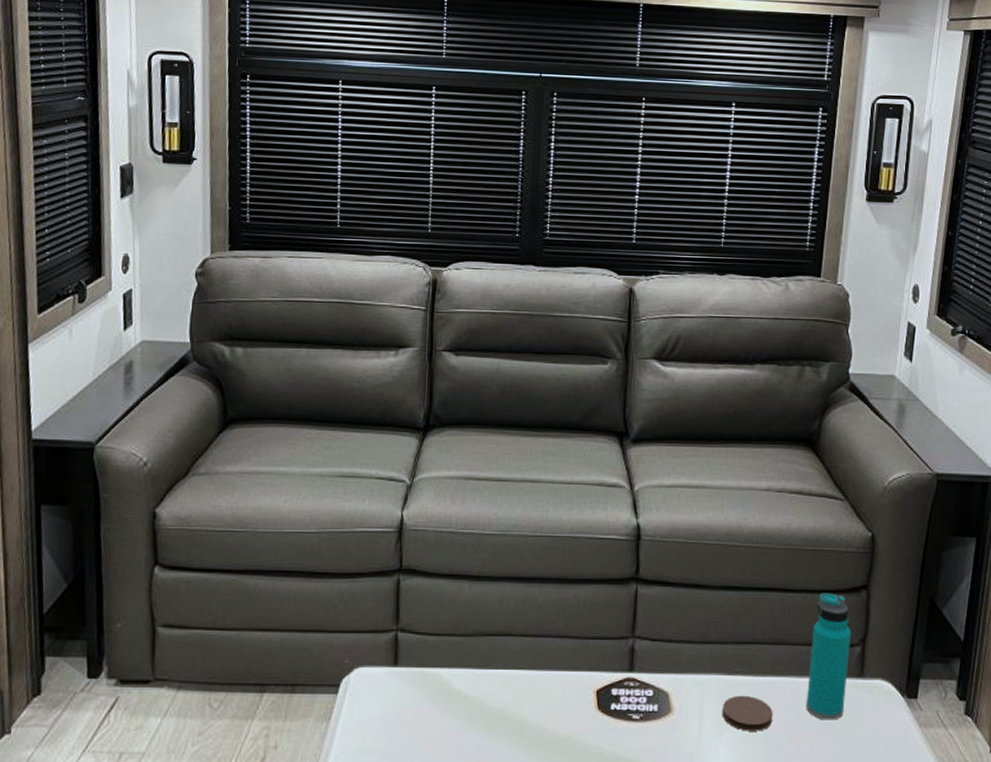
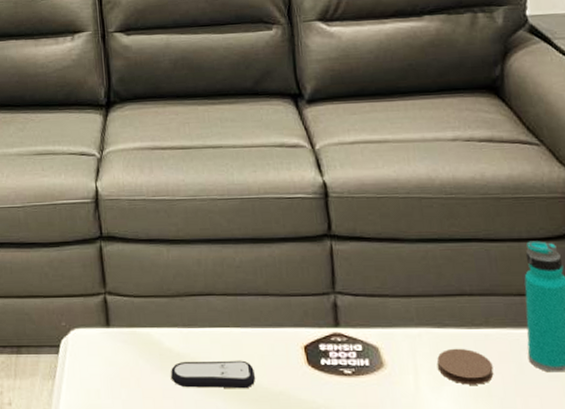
remote control: none [457,703,544,733] -> present [171,360,256,389]

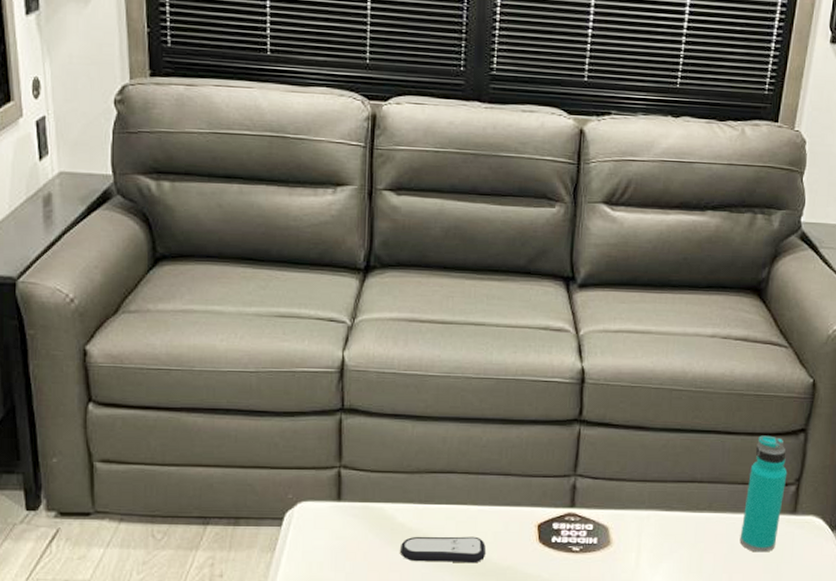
coaster: present [437,348,494,385] -> none [660,529,708,562]

